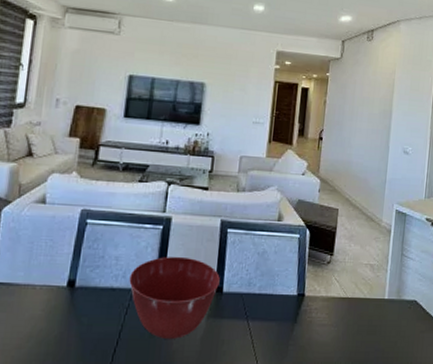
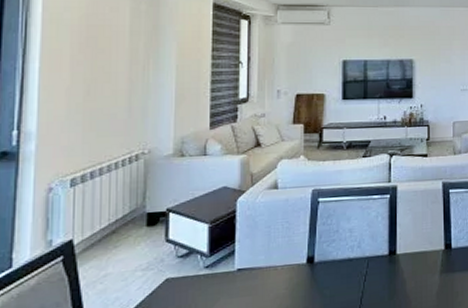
mixing bowl: present [129,256,220,339] -> none [364,220,448,299]

